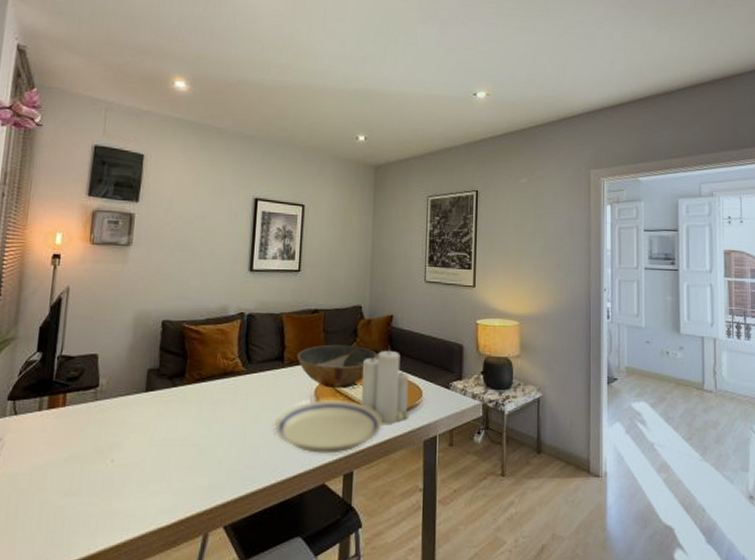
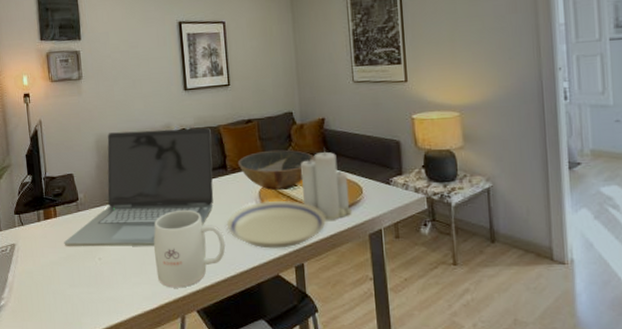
laptop: none [68,310,272,446] -> present [64,128,214,247]
mug: none [182,404,270,499] -> present [153,209,226,288]

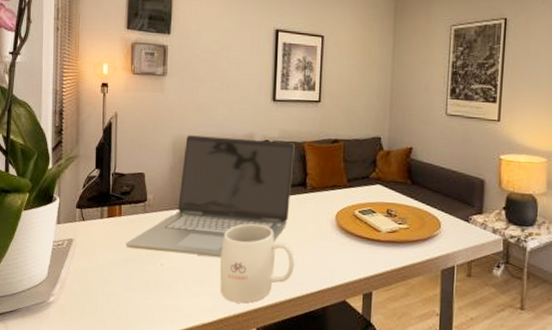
plate: present [227,200,326,249] -> none [299,224,400,274]
bowl: present [237,149,315,190] -> none [318,173,398,215]
candle: present [301,147,352,220] -> none [380,177,428,252]

